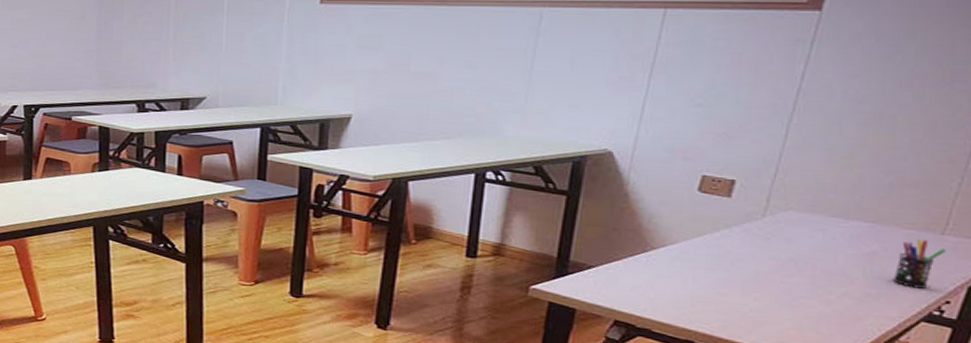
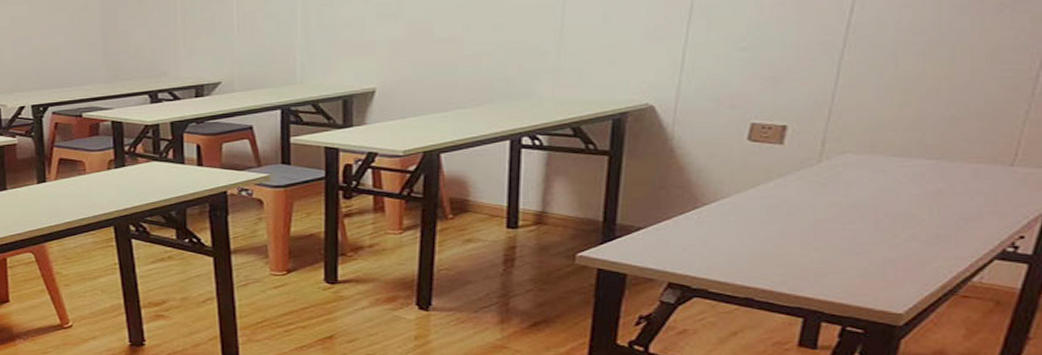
pen holder: present [893,238,946,289] -> none [961,172,1017,225]

